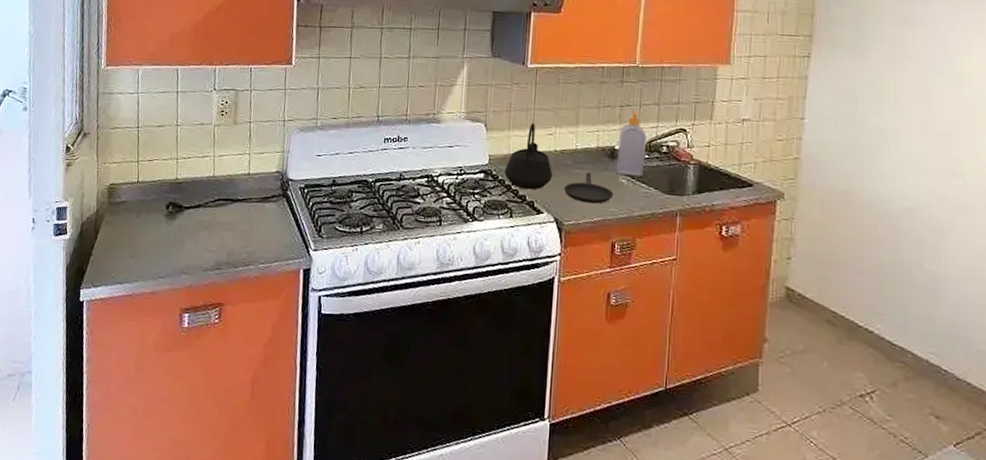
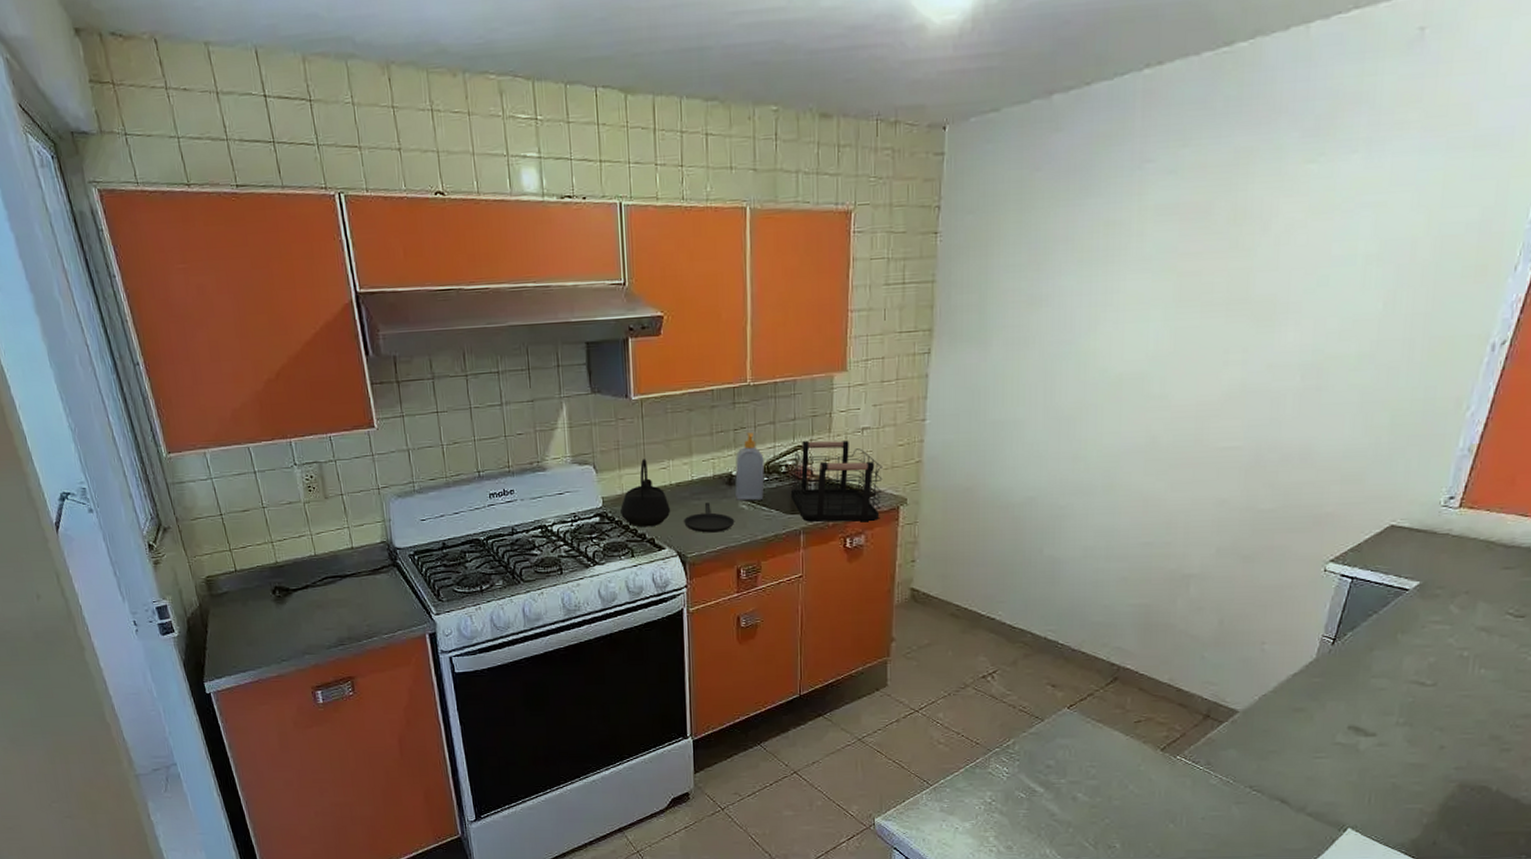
dish rack: none [669,125,761,212] -> present [790,440,883,522]

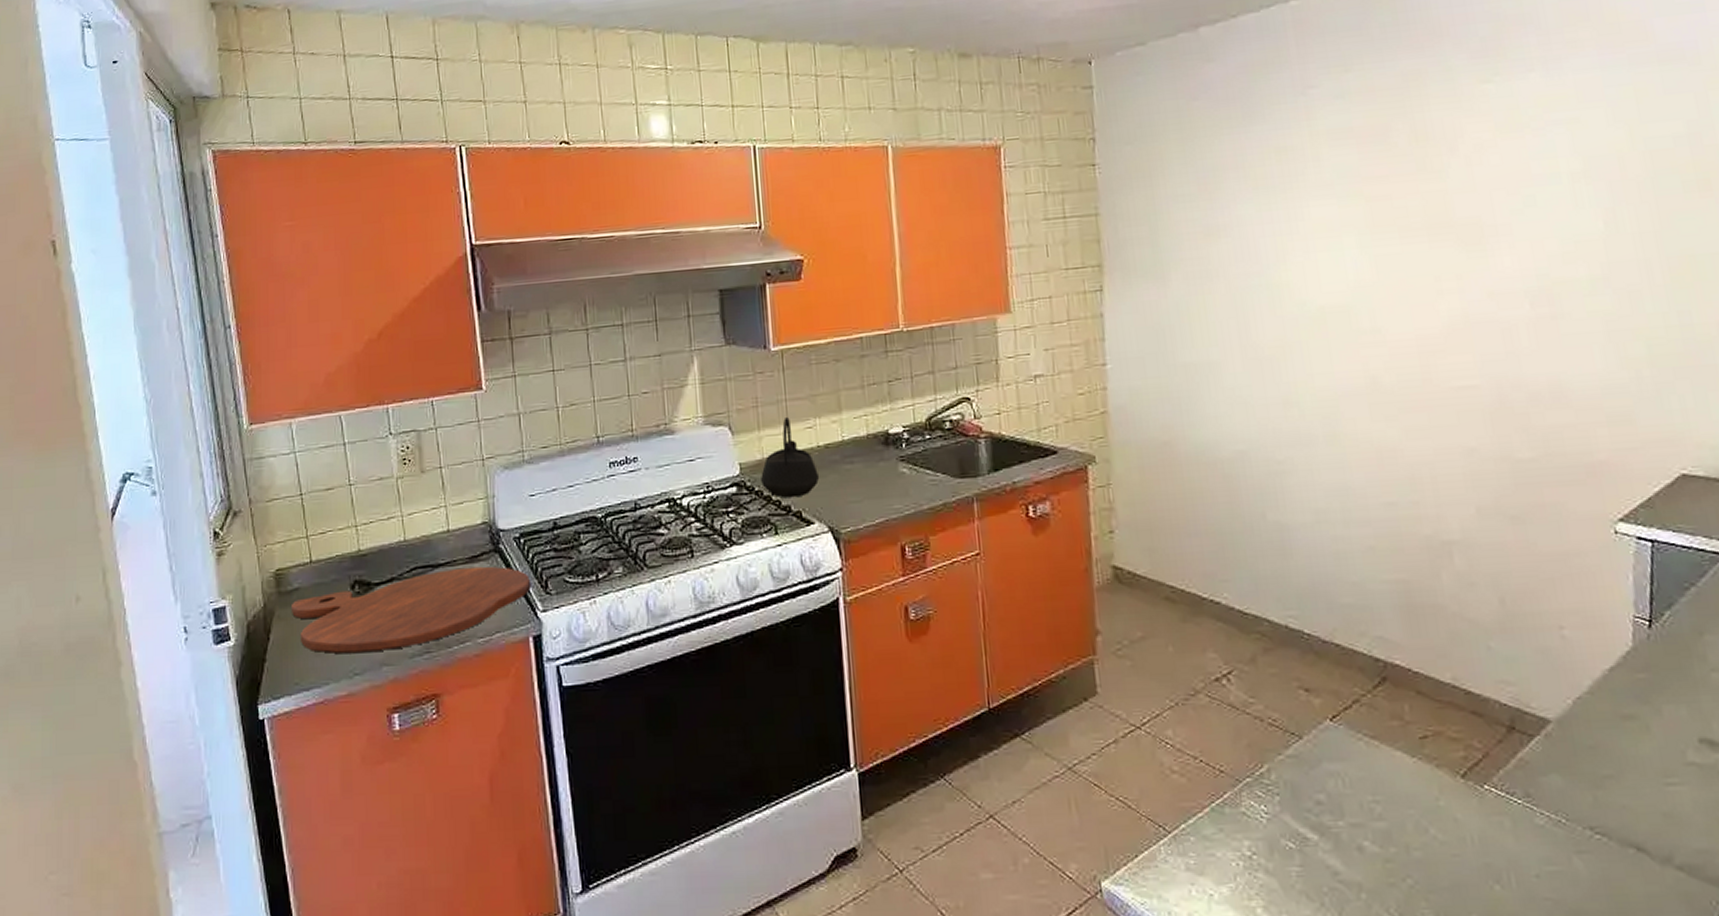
cutting board: none [222,577,426,645] -> present [290,566,532,654]
frying pan: present [683,502,735,533] -> none [834,465,896,503]
soap bottle: present [734,433,765,501] -> none [891,384,927,464]
dish rack: present [790,440,883,522] -> none [955,390,1065,487]

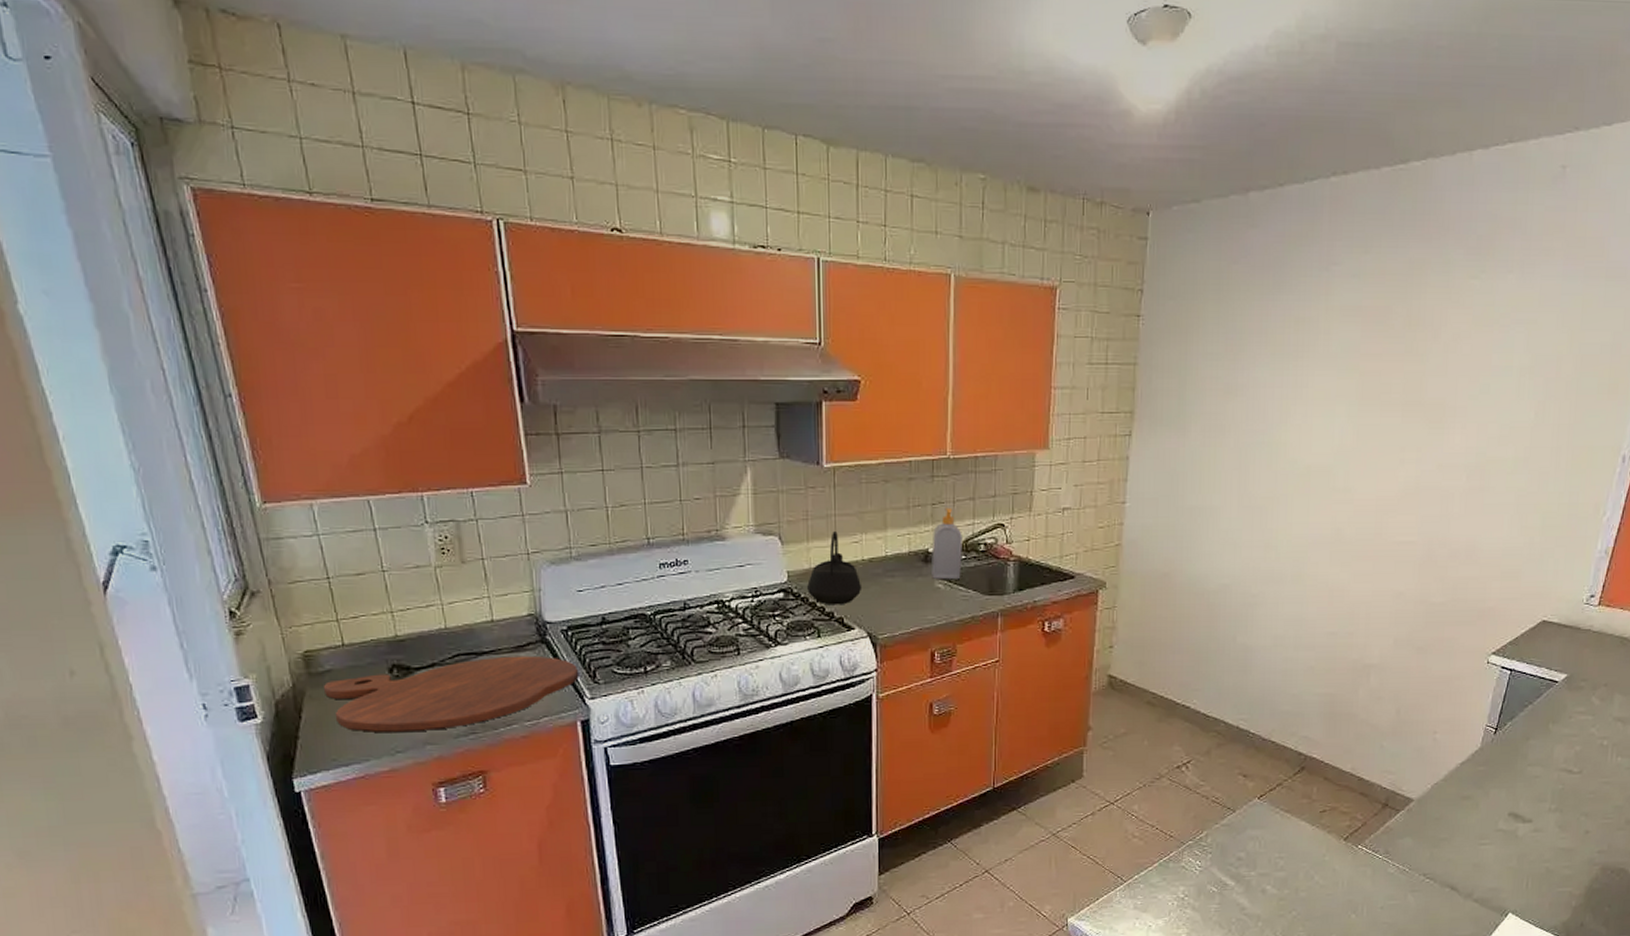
soap bottle: none [891,384,927,464] -> present [930,508,962,580]

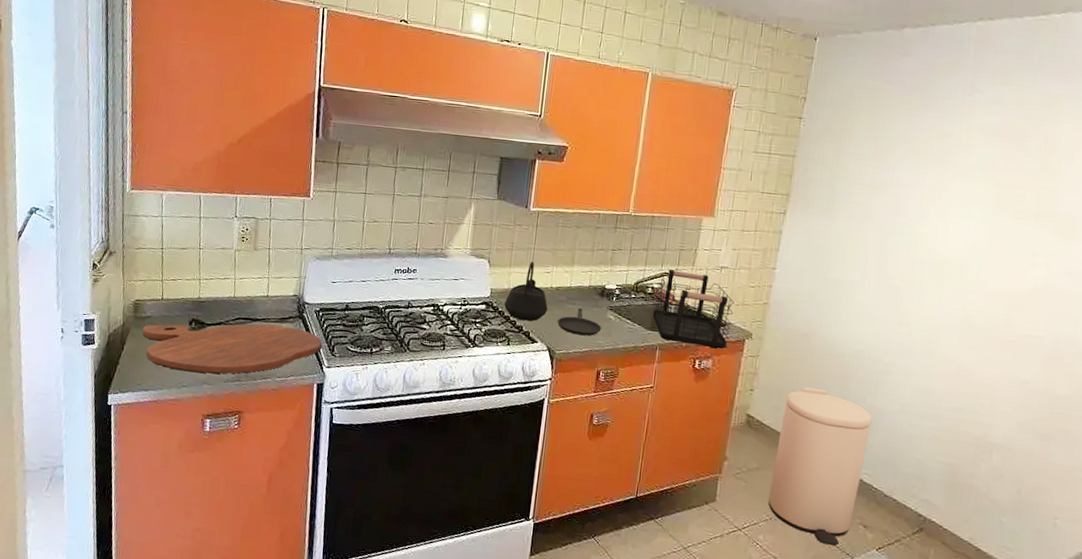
frying pan: none [875,579,930,613] -> present [557,307,602,336]
soap bottle: present [930,508,962,580] -> none [605,254,635,314]
dish rack: none [989,519,1082,605] -> present [652,269,735,349]
pedal bin: none [1140,634,1244,802] -> present [768,387,872,546]

